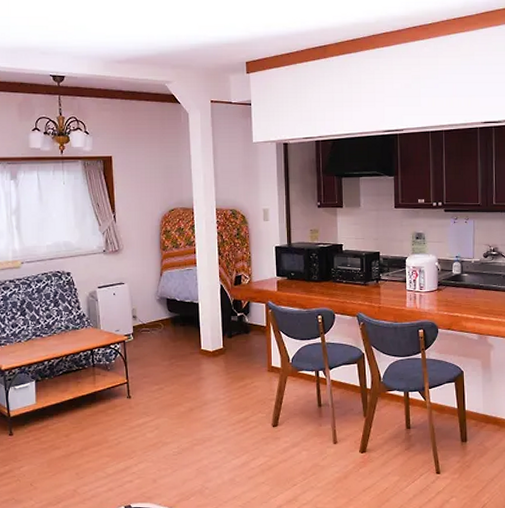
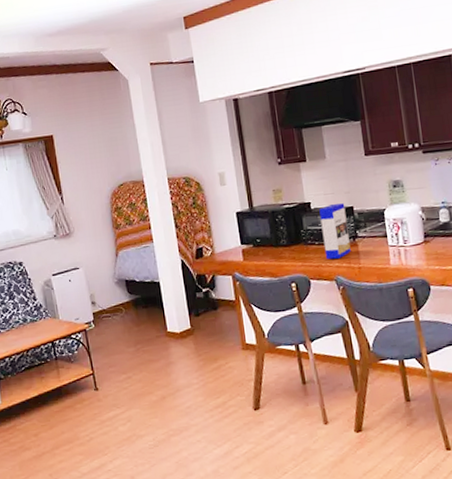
cereal box: none [350,248,373,297] -> present [319,203,351,260]

